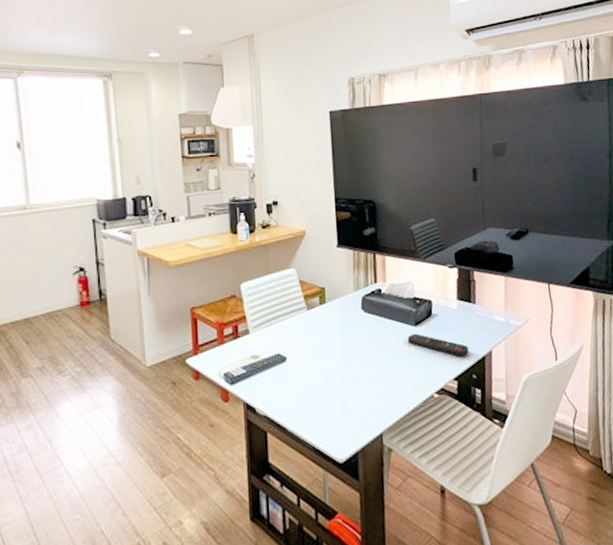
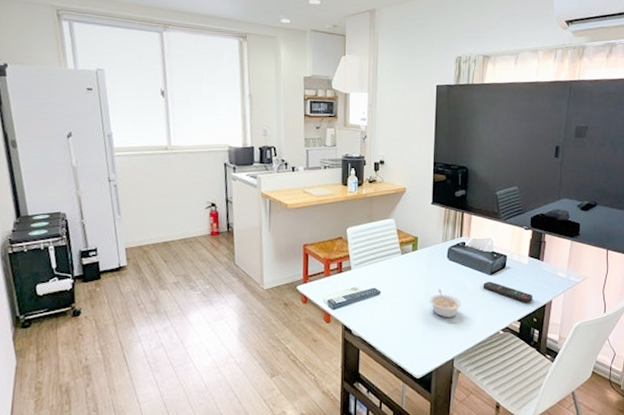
legume: none [345,347,385,383] -> present [429,288,462,317]

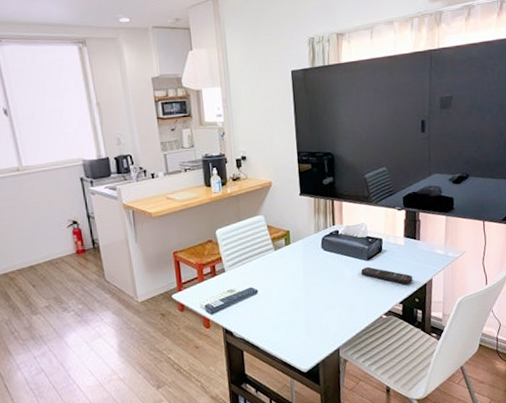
legume: present [429,288,462,317] -> none [308,280,342,309]

